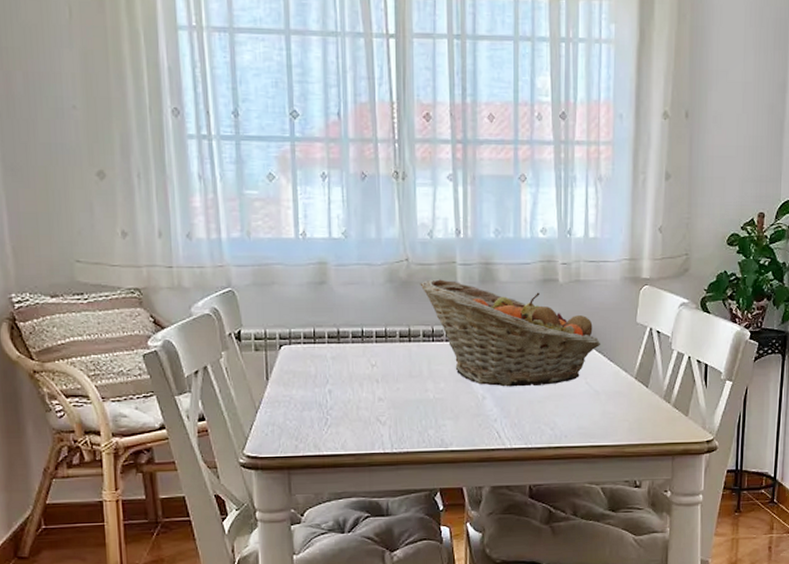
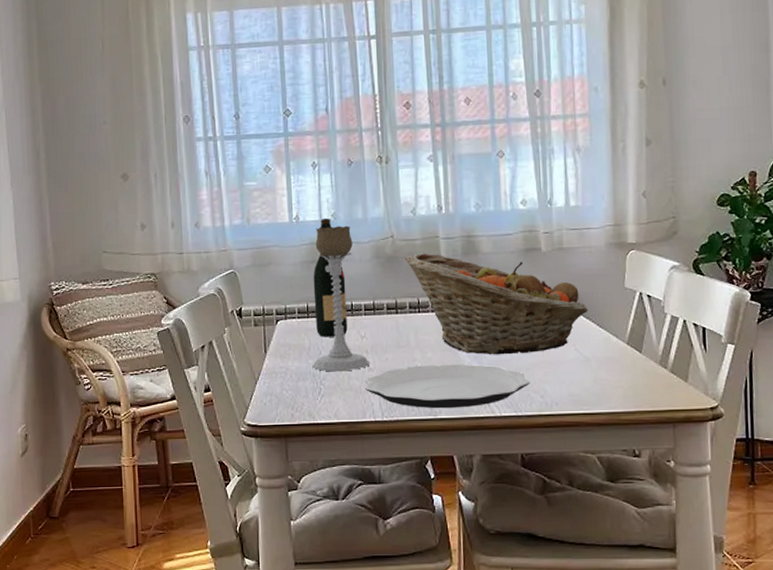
candle holder: none [318,245,381,402] -> present [312,225,371,372]
wine bottle: none [320,235,357,365] -> present [313,218,348,337]
plate: none [375,395,541,441] -> present [365,364,530,409]

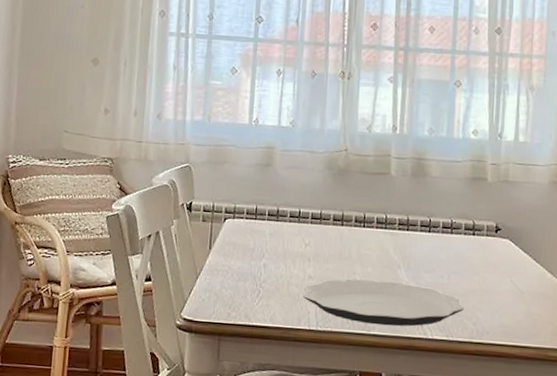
candle holder: present [312,225,371,372] -> none [254,132,311,277]
wine bottle: present [313,218,348,337] -> none [262,124,297,241]
fruit basket: present [405,253,588,355] -> none [356,169,526,280]

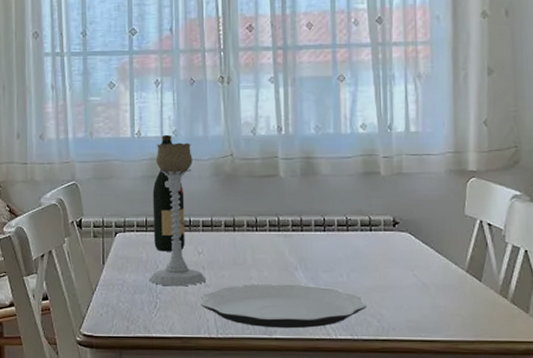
candle holder: none [254,132,311,277] -> present [149,142,207,286]
wine bottle: none [262,124,297,241] -> present [152,134,185,252]

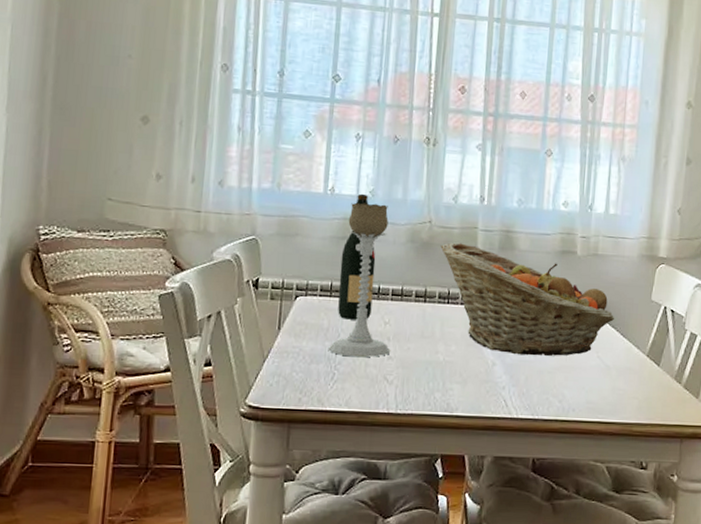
plate: present [201,284,367,329] -> none [382,358,550,407]
fruit basket: none [244,173,427,277] -> present [440,242,614,356]

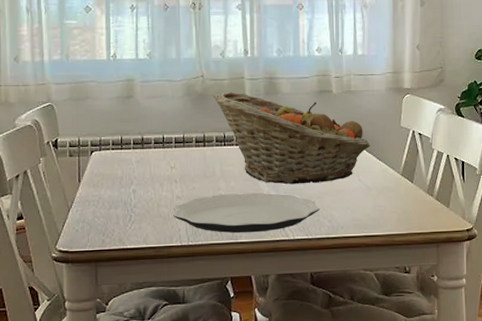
candle holder: present [328,202,391,358] -> none [124,64,179,200]
wine bottle: present [338,193,376,320] -> none [128,57,159,168]
plate: none [382,358,550,407] -> present [173,192,320,233]

